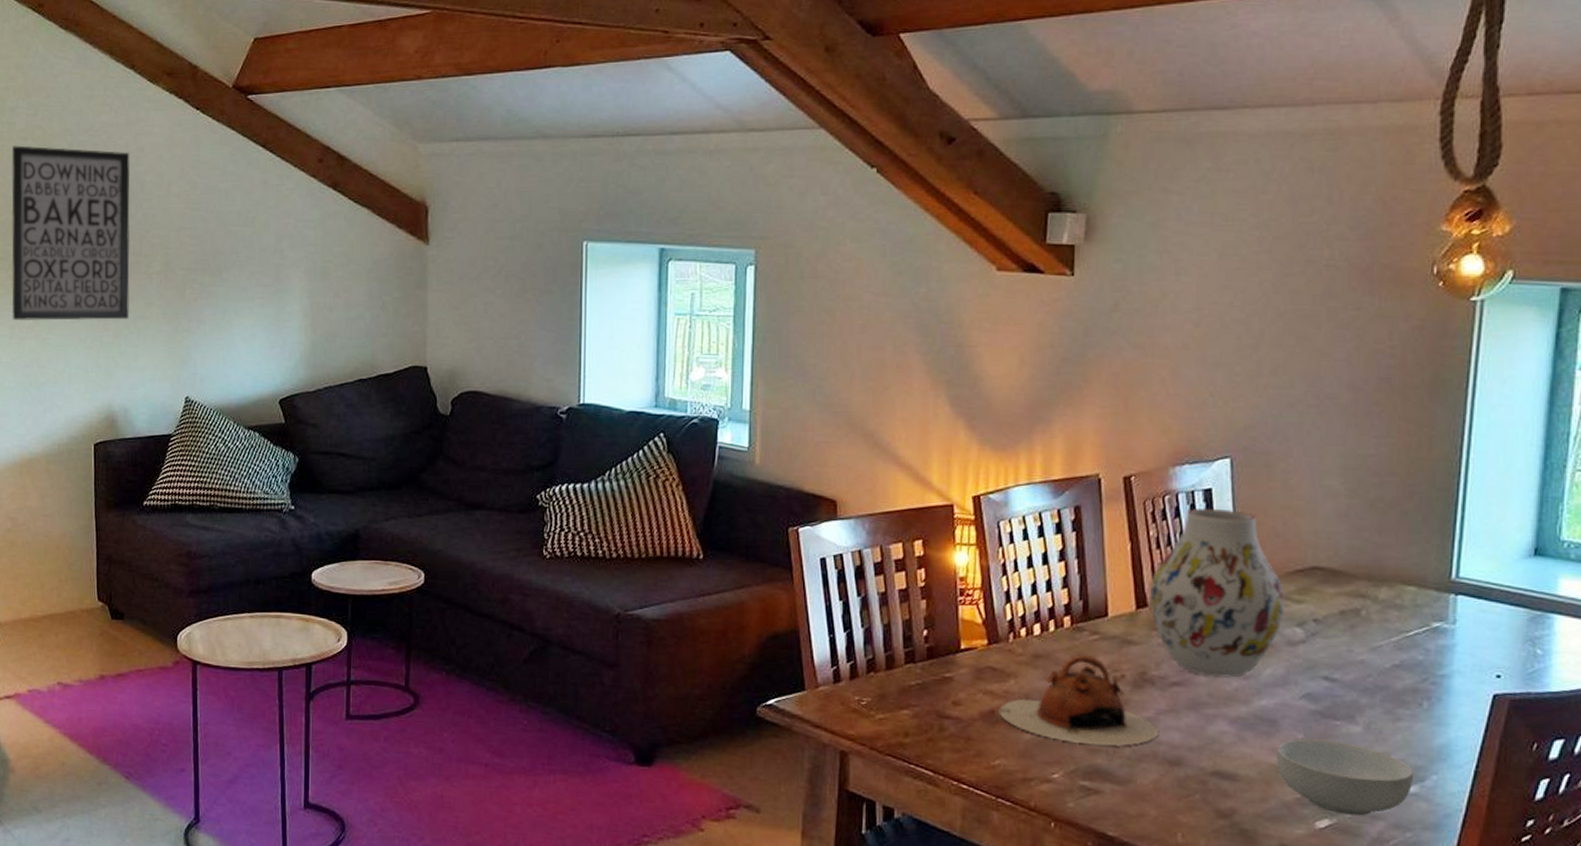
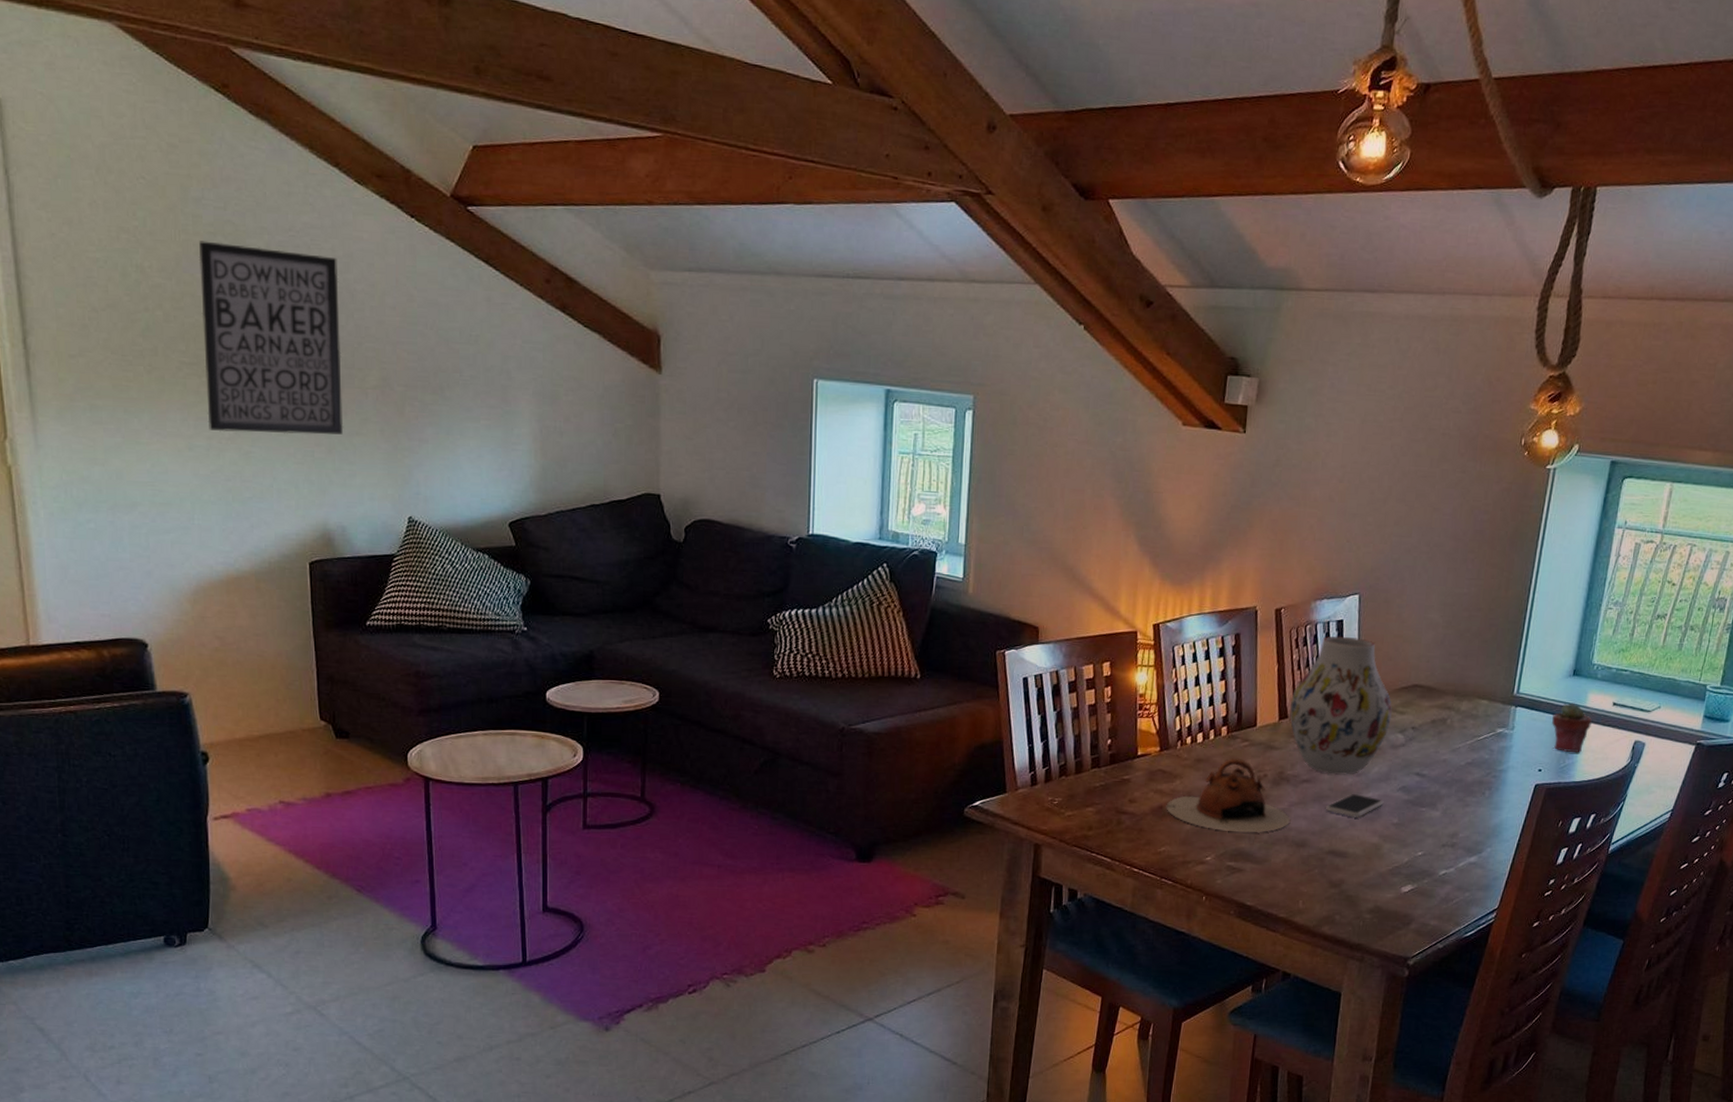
smartphone: none [1205,701,1282,731] -> present [1326,794,1384,818]
cereal bowl: present [1277,739,1414,816] -> none [1376,822,1475,881]
potted succulent: none [1510,590,1568,655] -> present [1552,703,1592,753]

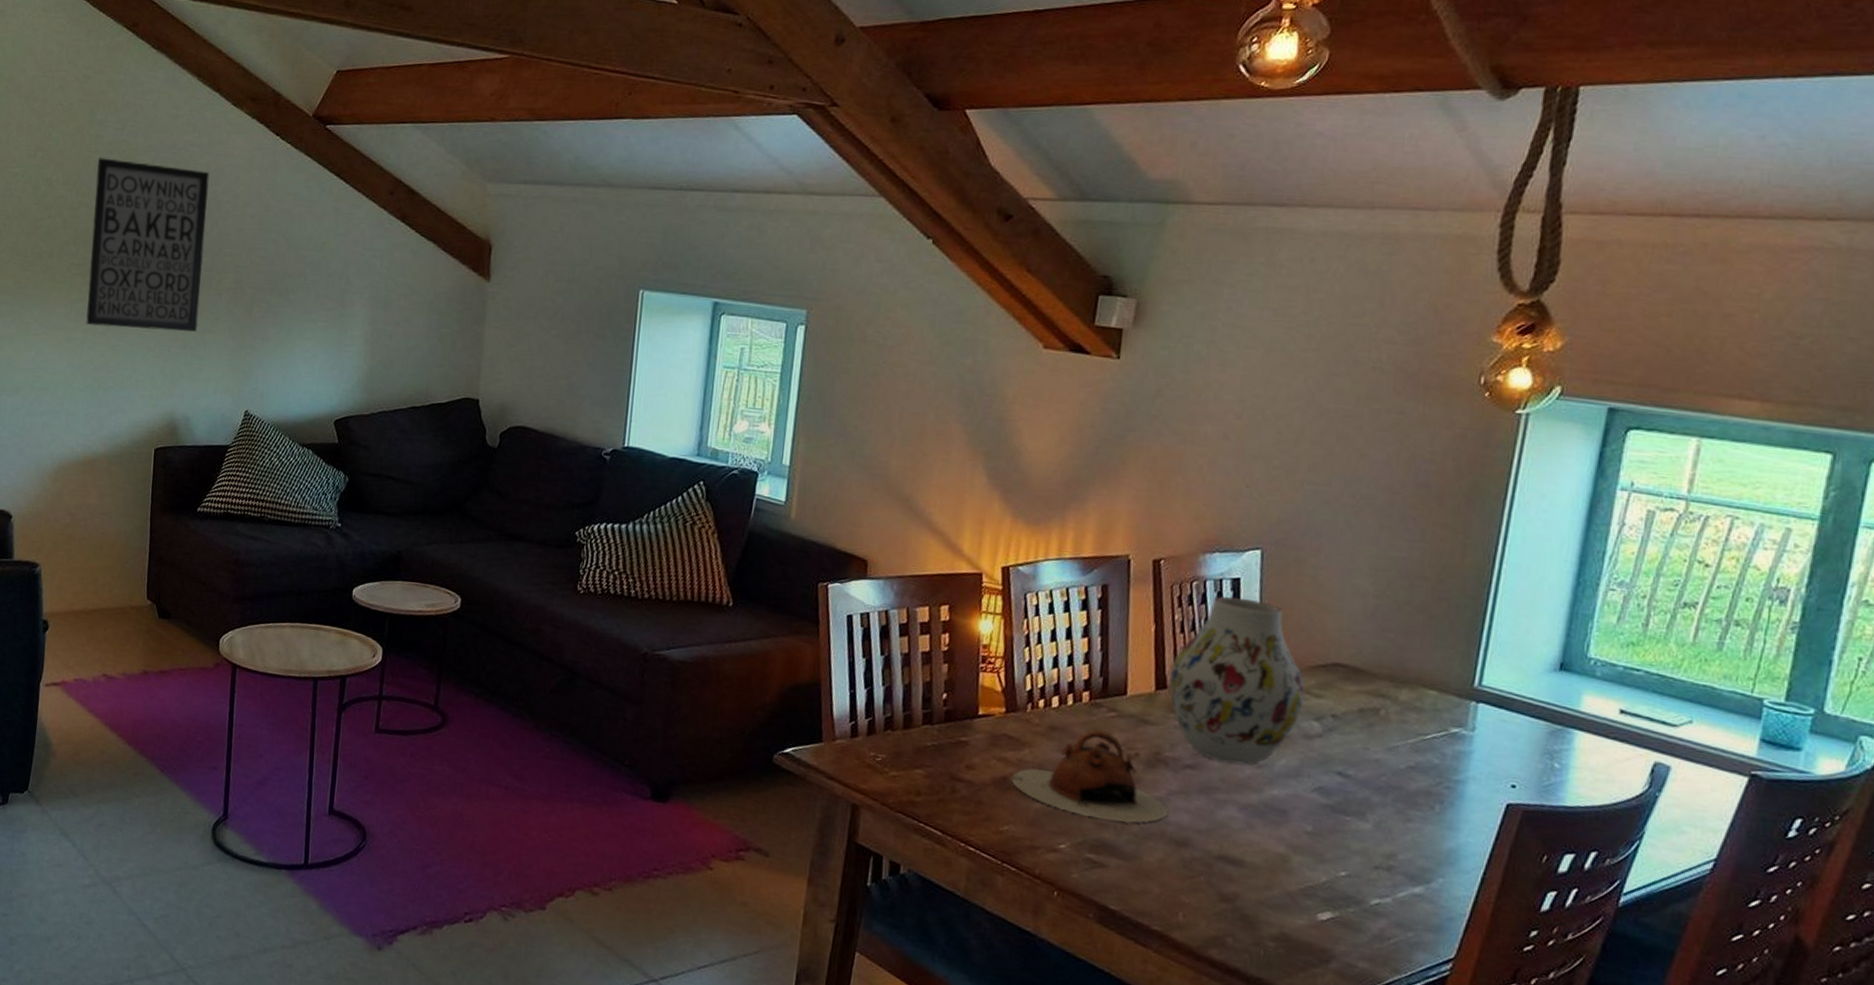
smartphone: present [1326,794,1384,818] -> none [1215,789,1293,819]
potted succulent: present [1552,703,1592,753] -> none [1530,704,1589,770]

